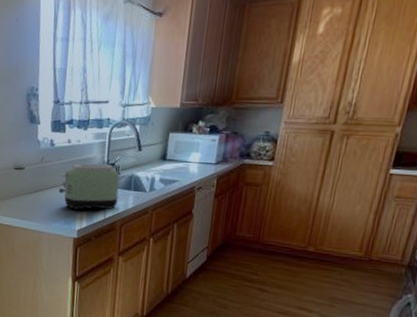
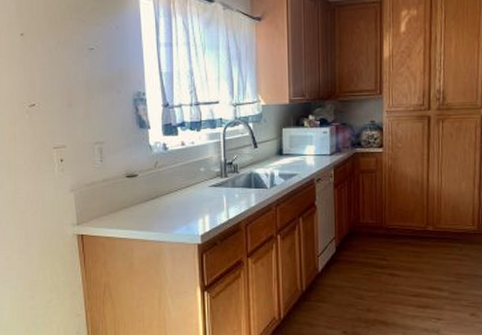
toaster: present [58,163,120,210] -> none [176,164,241,214]

